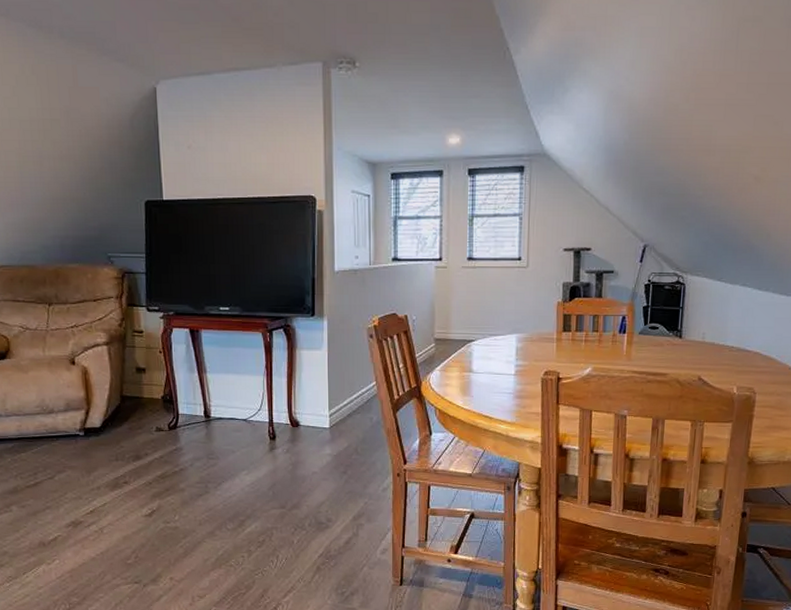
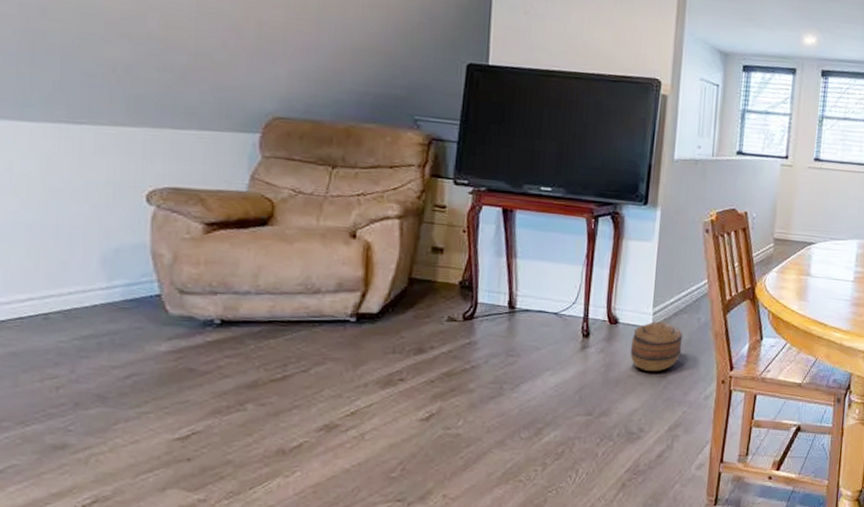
basket: none [312,423,358,468] -> present [630,321,683,372]

